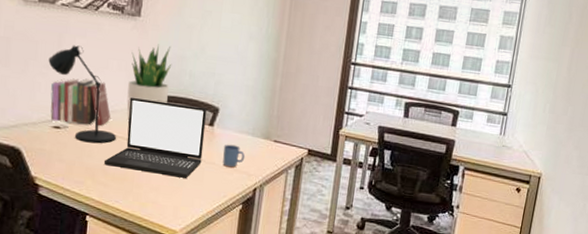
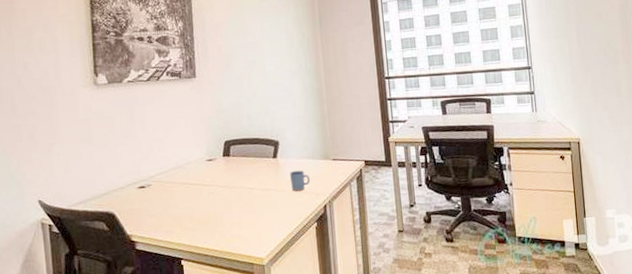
desk lamp: present [48,45,116,143] -> none [124,113,194,195]
books: present [50,78,111,126] -> none [131,139,187,183]
laptop: present [103,97,207,178] -> none [187,143,273,212]
planter: present [126,44,172,120] -> none [194,97,233,168]

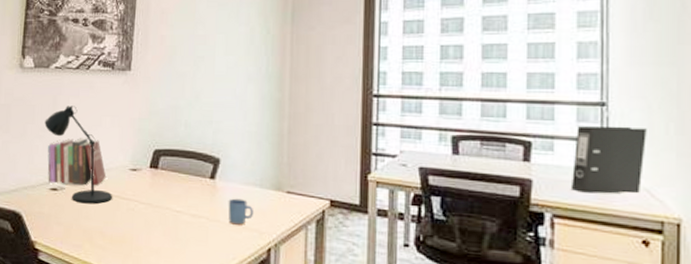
desk lamp: none [124,113,194,195] -> present [44,106,112,204]
books: none [131,139,187,183] -> present [47,138,107,185]
binder: none [516,81,556,130] -> present [572,126,647,194]

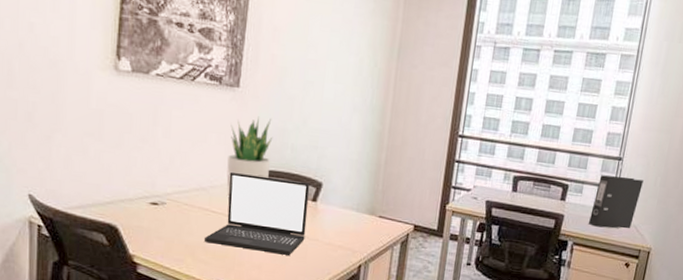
desk lamp: present [44,106,112,204] -> none [144,117,216,220]
books: present [47,138,107,185] -> none [147,152,211,202]
laptop: none [101,153,207,239] -> present [203,171,310,255]
planter: none [121,96,166,178] -> present [226,116,273,196]
mug: present [228,198,254,225] -> none [326,220,350,244]

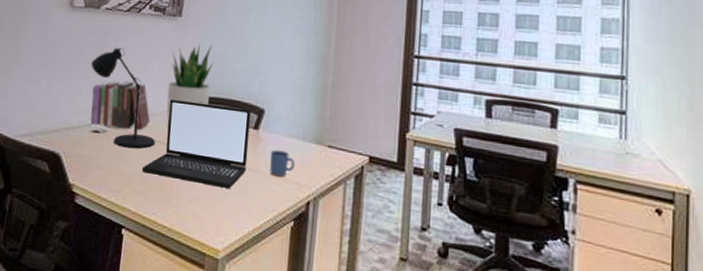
desk lamp: none [144,117,216,220] -> present [91,47,155,149]
books: none [147,152,211,202] -> present [90,81,151,130]
mug: none [326,220,350,244] -> present [270,149,296,177]
binder: present [589,175,644,229] -> none [594,97,661,165]

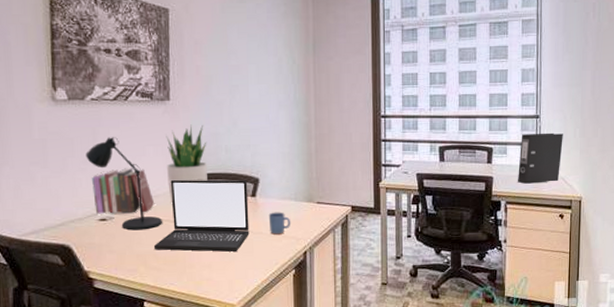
binder: none [594,97,661,165] -> present [518,132,563,184]

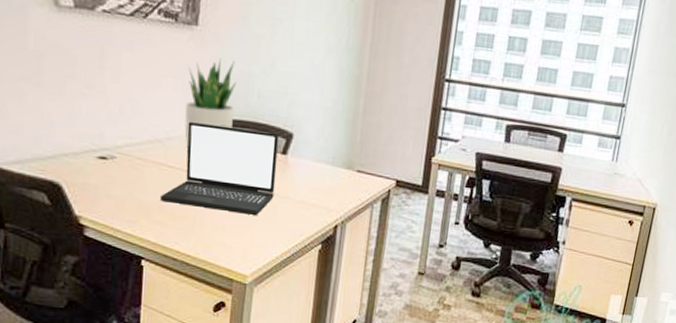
desk lamp: present [85,137,162,230] -> none [89,60,173,176]
books: present [92,168,155,214] -> none [94,100,167,155]
mug: present [268,212,291,235] -> none [298,175,324,202]
binder: present [518,132,563,184] -> none [589,123,649,183]

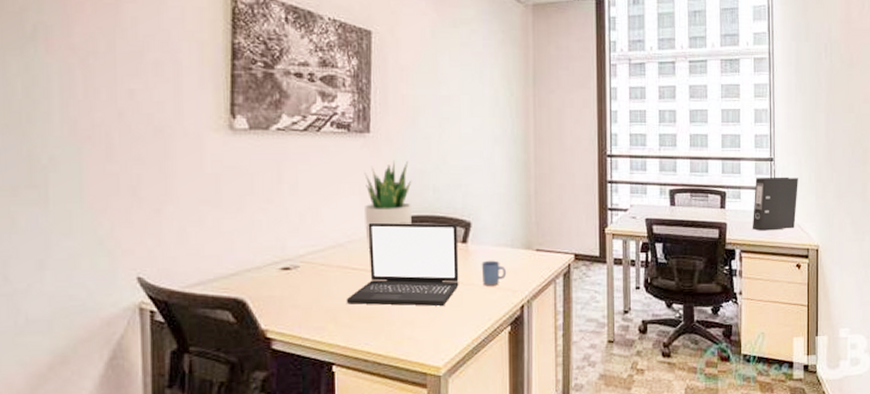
mug: none [298,175,324,202] -> present [481,260,507,286]
binder: none [589,123,649,183] -> present [753,177,798,231]

